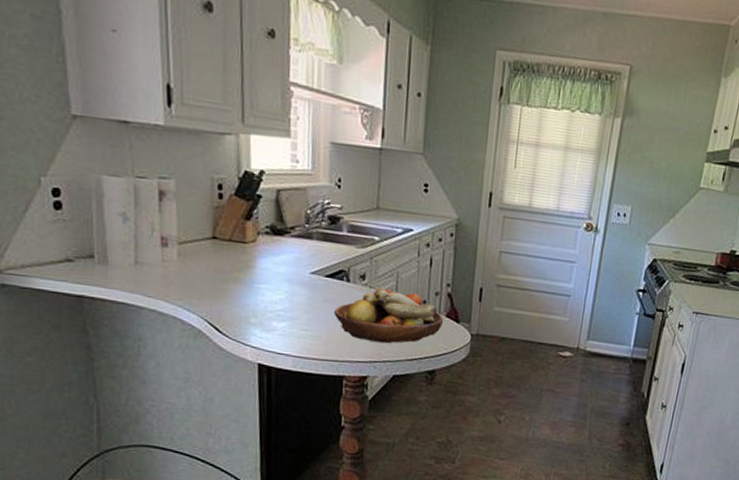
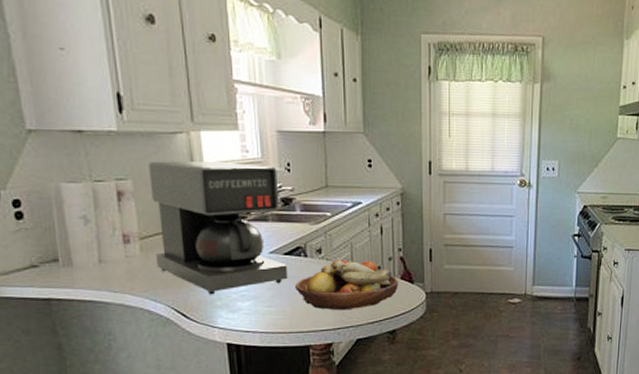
coffee maker: none [192,161,328,311] -> present [149,160,288,295]

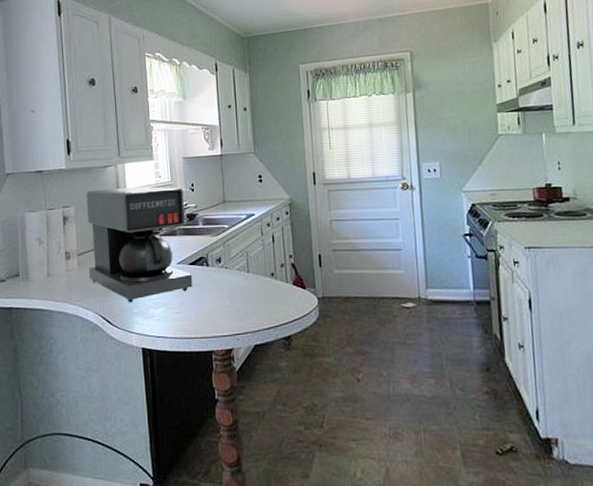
fruit bowl: present [295,260,399,311] -> none [199,268,292,317]

